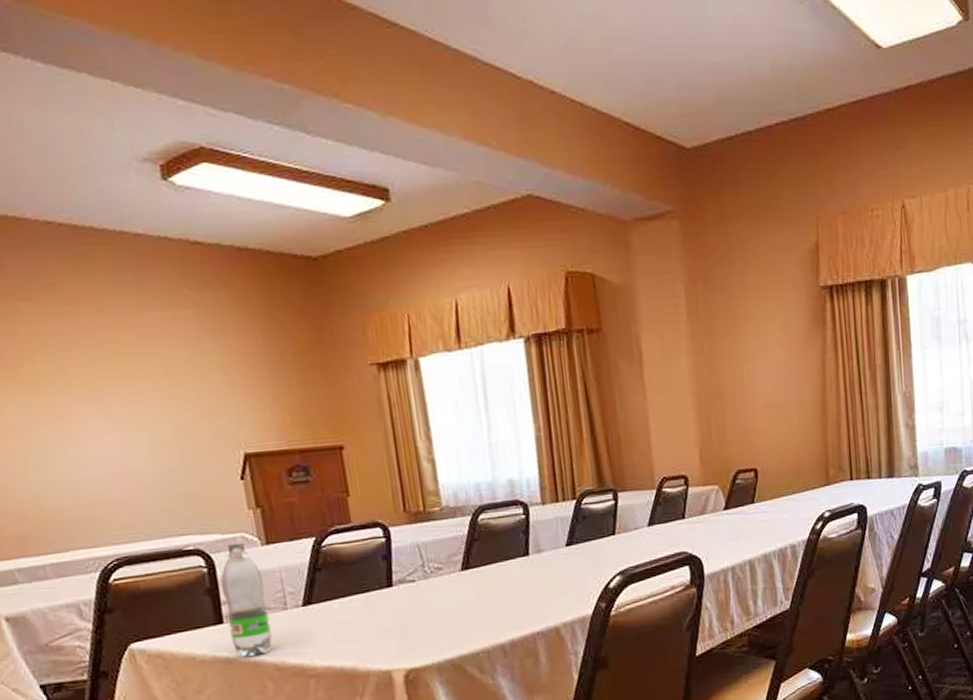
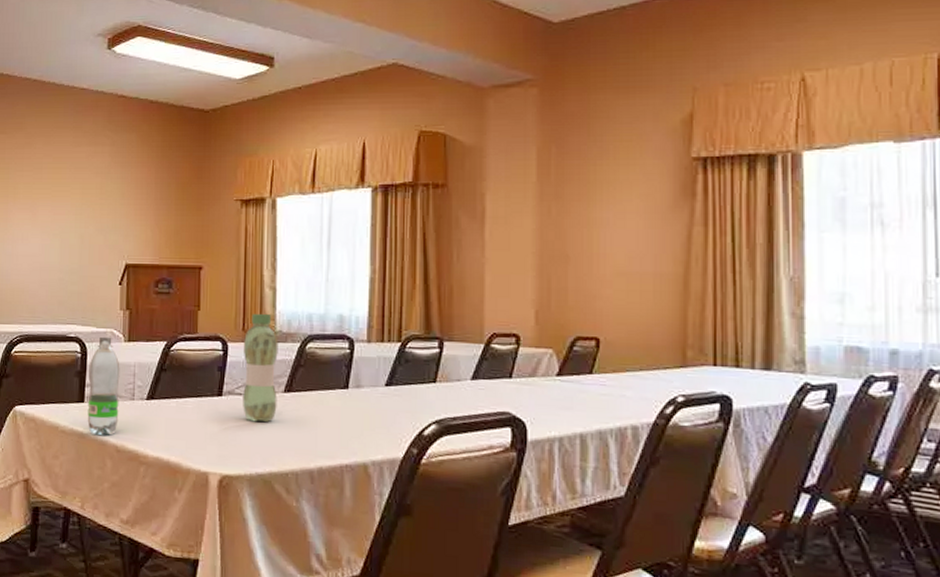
water bottle: none [406,490,457,608] -> present [243,314,278,422]

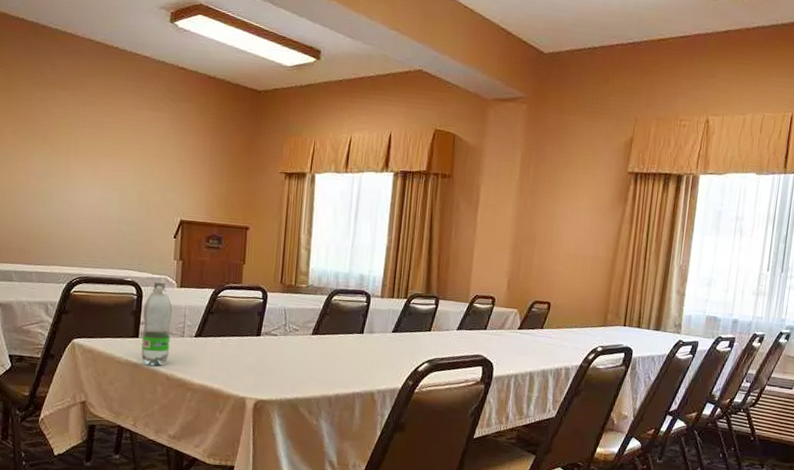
water bottle: present [243,314,278,422] -> none [277,270,310,358]

